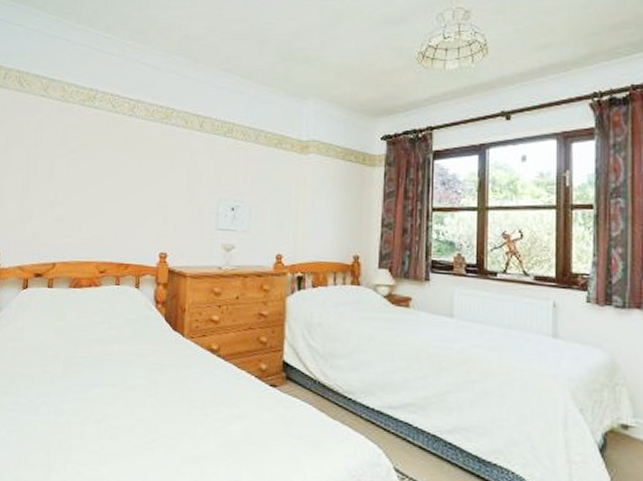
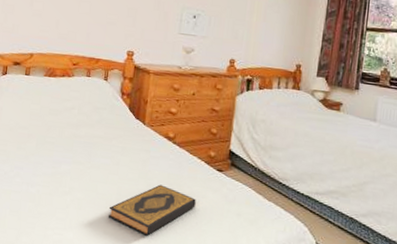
hardback book: none [147,406,248,468] -> present [107,184,196,236]

